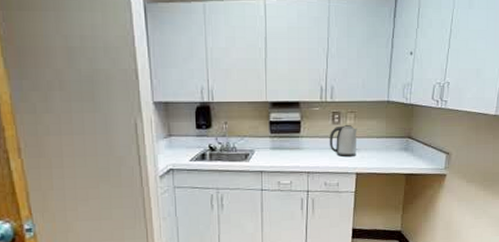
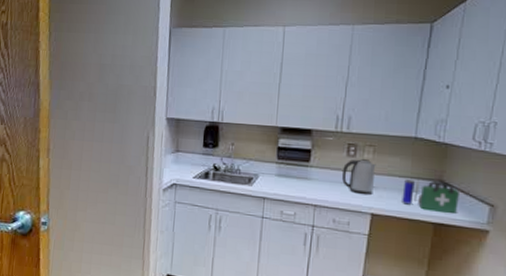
first-aid kit: none [380,137,423,164] -> present [402,178,459,213]

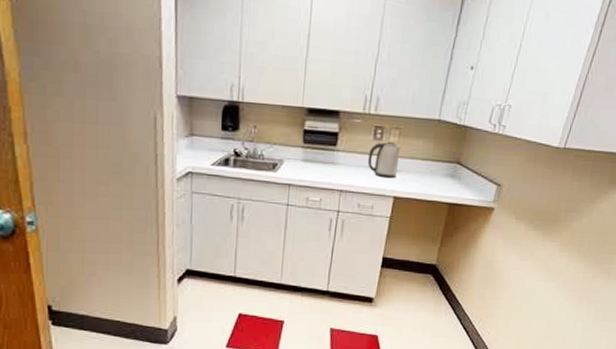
first-aid kit: present [402,178,459,213] -> none [422,160,473,193]

